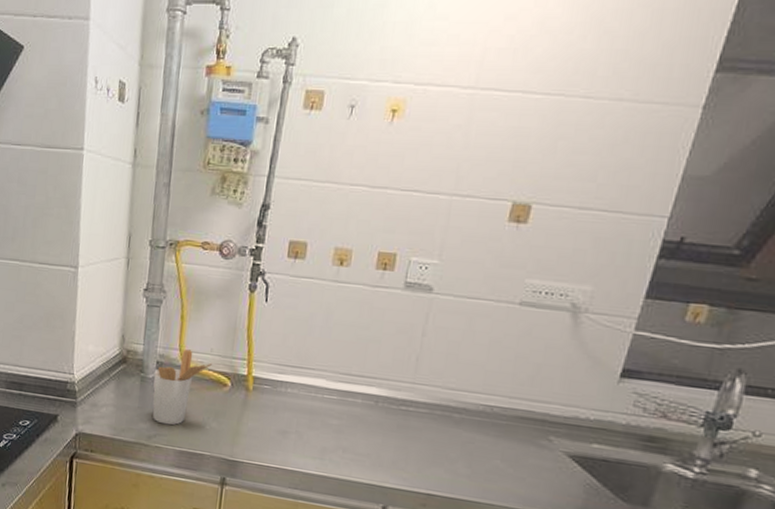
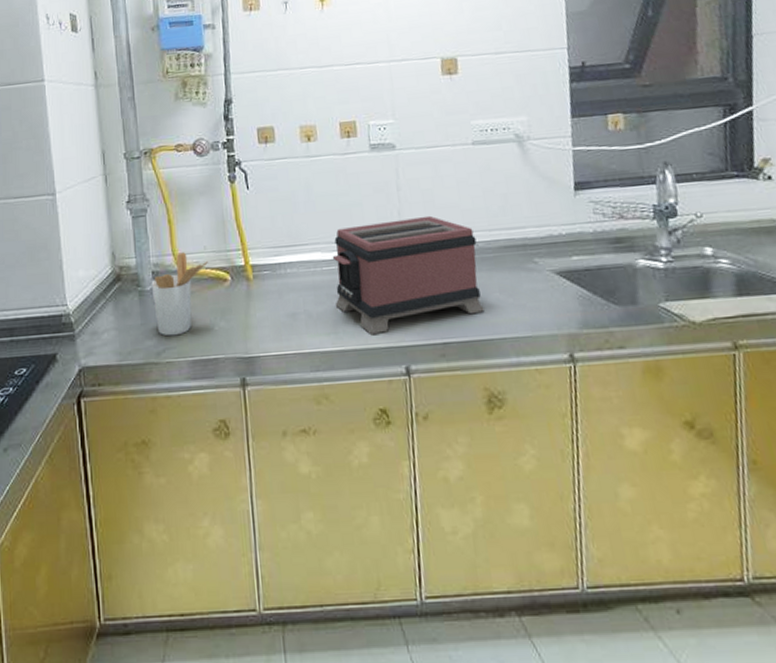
toaster: none [327,361,493,475] -> present [332,215,485,336]

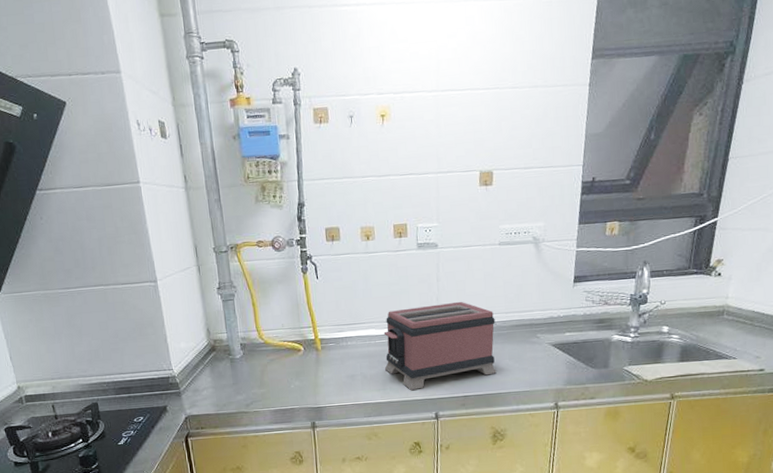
utensil holder: present [151,252,208,337] -> none [240,329,285,393]

